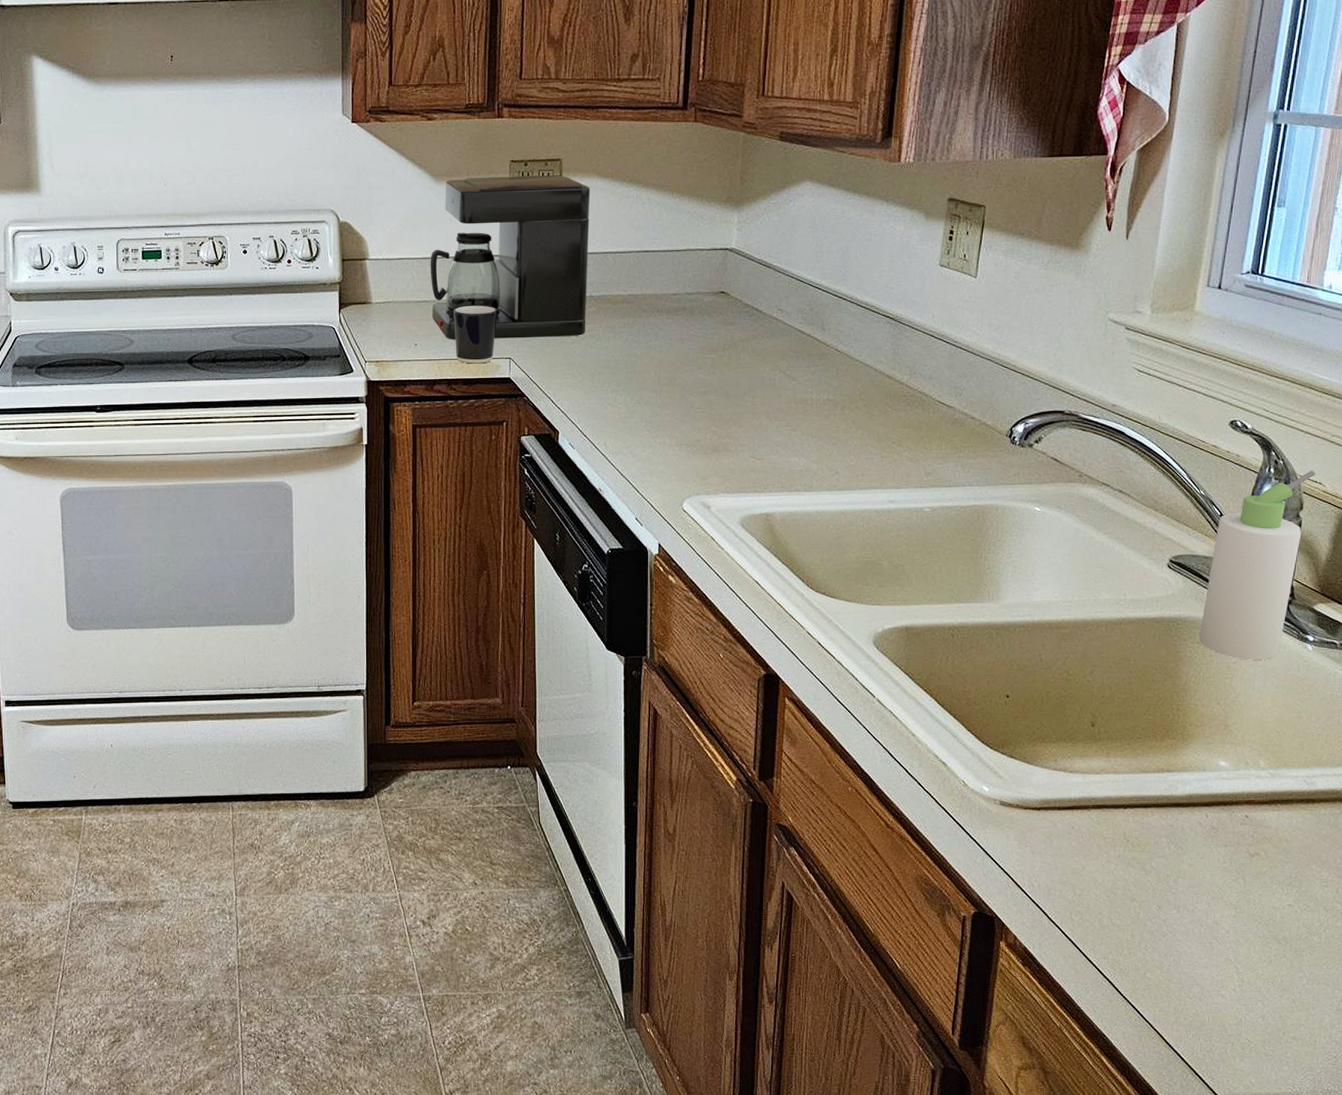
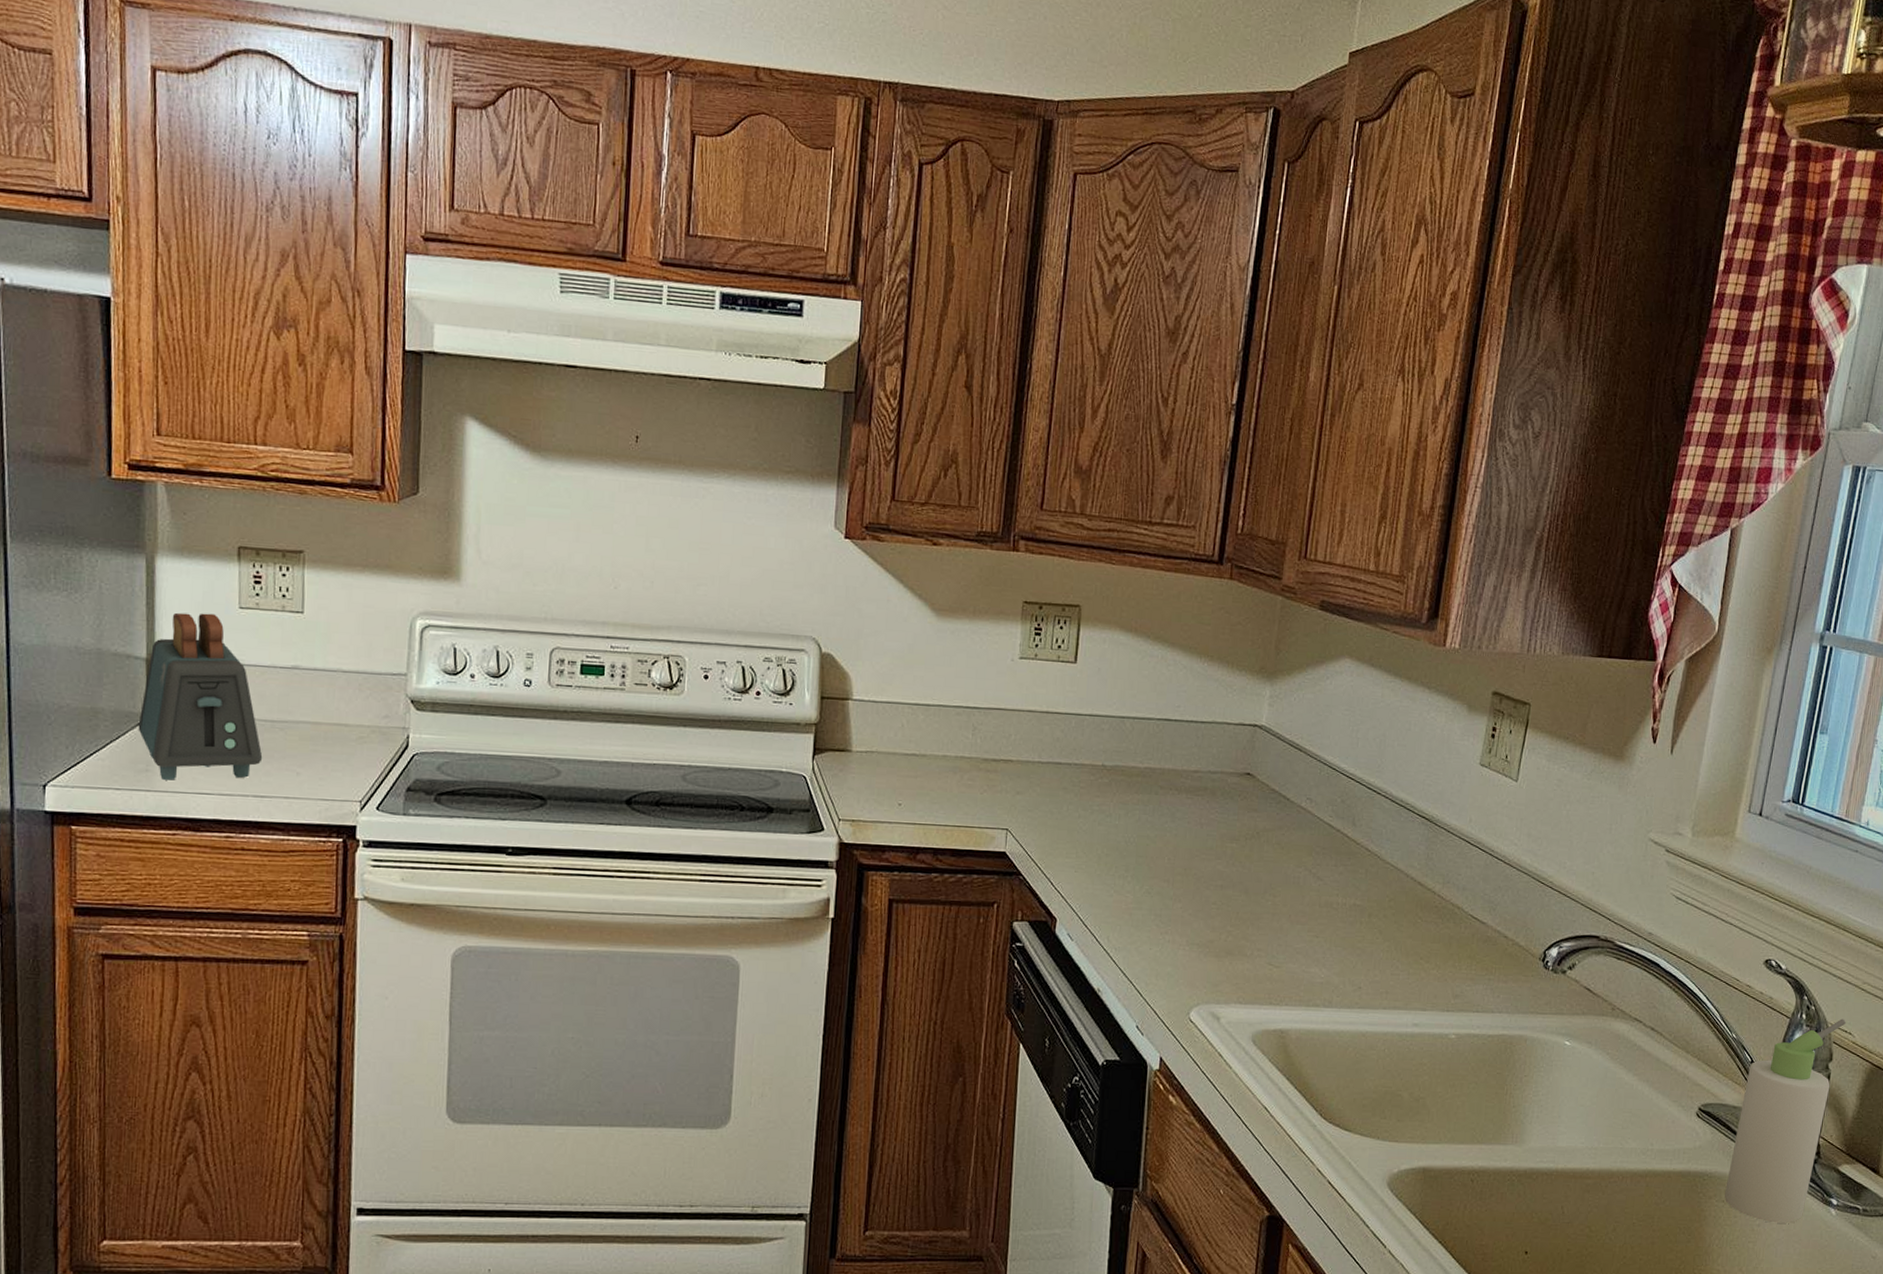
coffee maker: present [430,175,591,340] -> none [921,616,1111,810]
mug: present [454,305,498,364] -> none [945,763,997,833]

